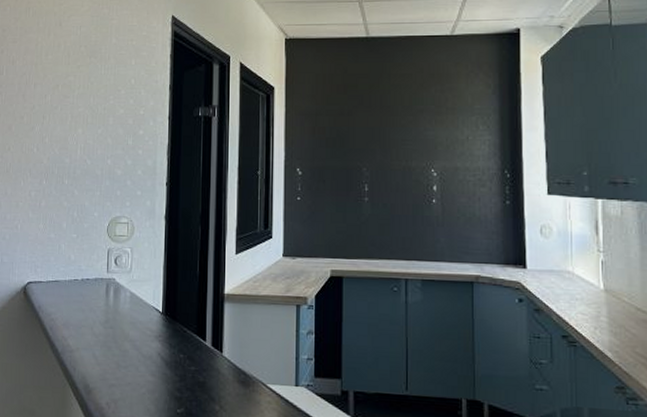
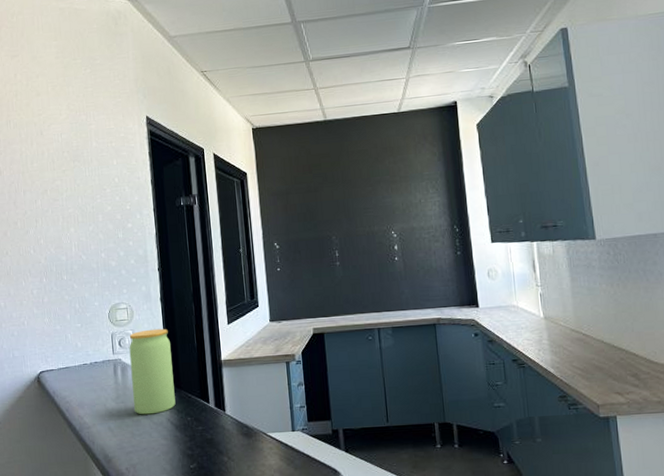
jar: none [123,249,170,346] -> present [129,328,176,415]

